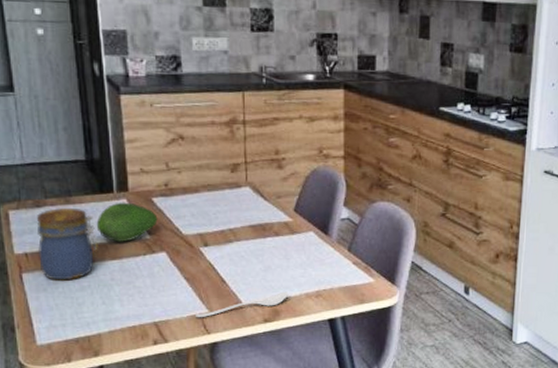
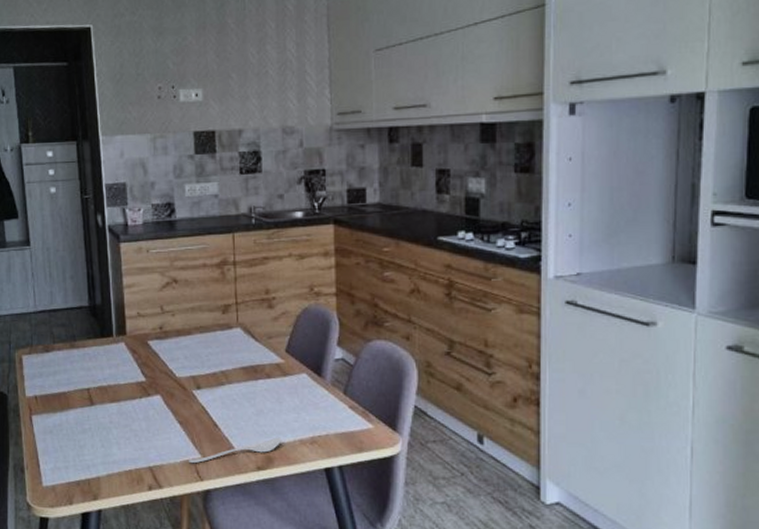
jar: present [37,207,98,281] -> none [46,351,99,423]
fruit: present [96,202,158,242] -> none [97,345,153,385]

